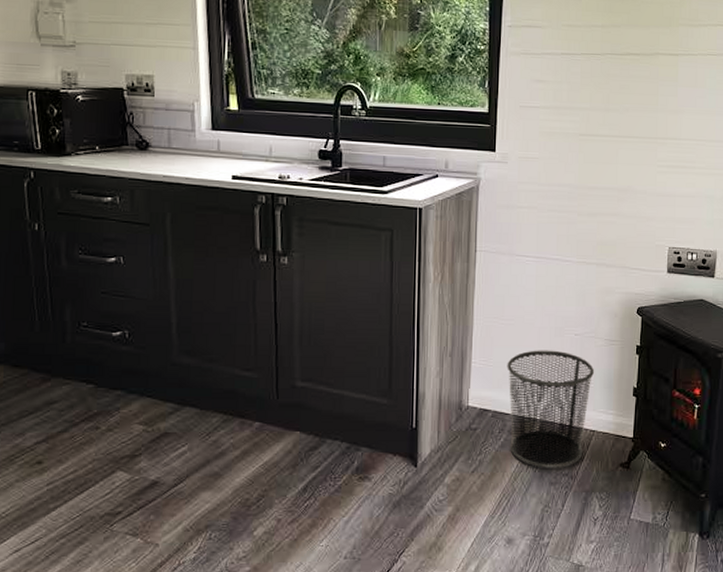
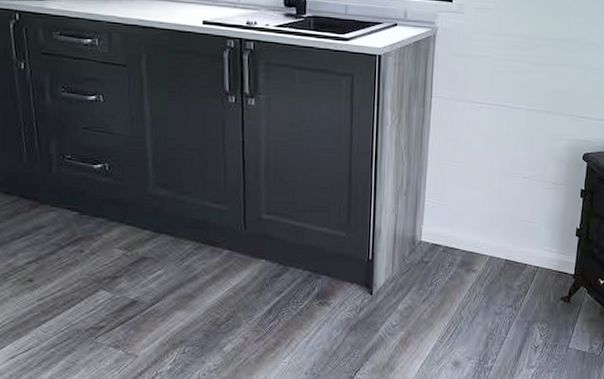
waste bin: present [507,350,594,468] -> none [458,191,540,300]

